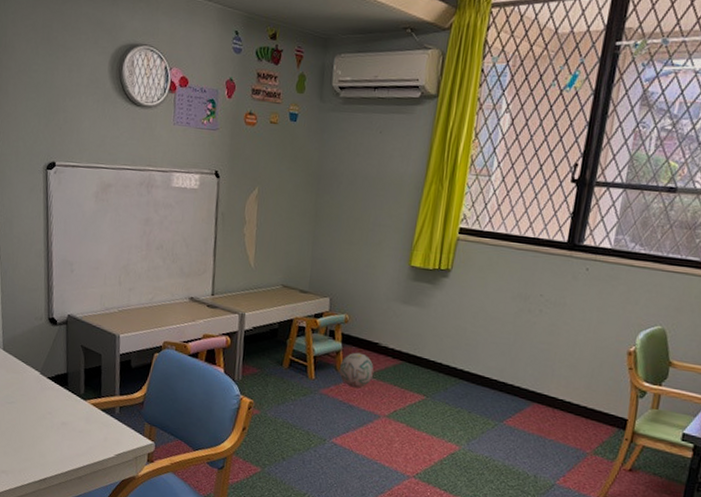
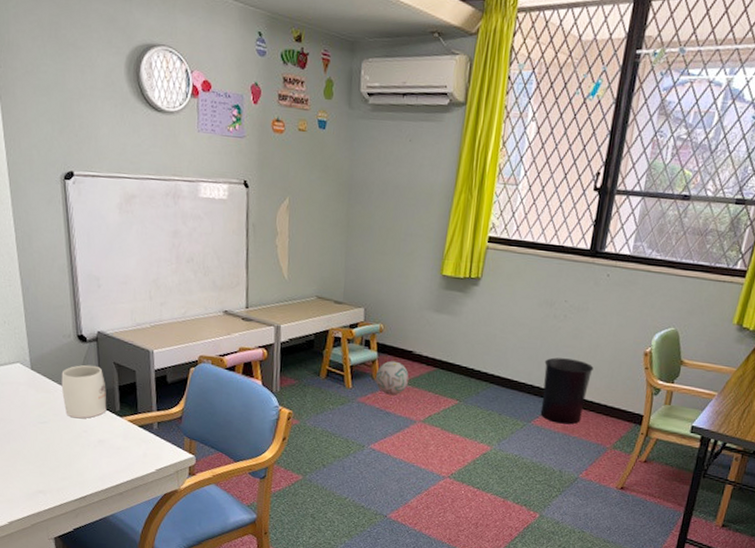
mug: none [30,347,73,401] -> present [61,364,107,419]
waste bin: none [513,354,572,426] -> present [540,357,594,425]

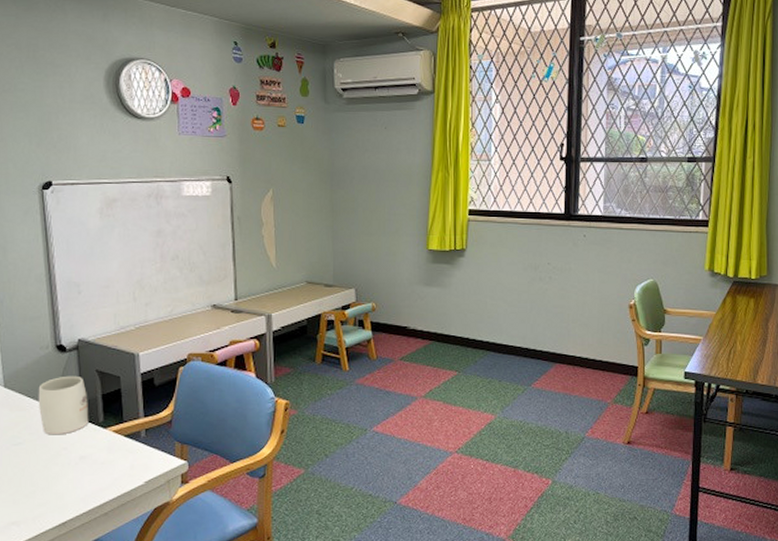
ball: present [375,360,409,396] -> none [371,338,406,373]
waste bin: present [540,357,594,425] -> none [536,319,584,384]

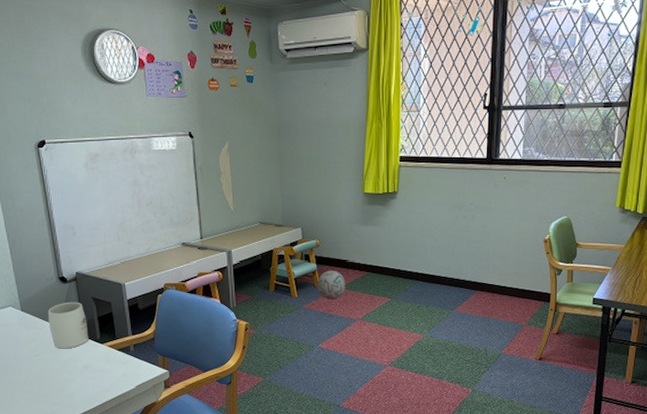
ball: none [371,338,406,373] -> present [316,270,346,300]

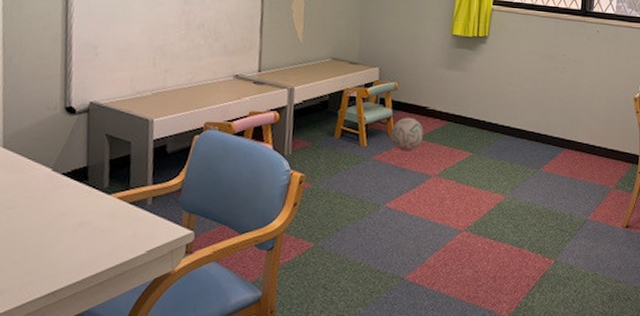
mug: present [48,301,89,349] -> none [38,138,95,200]

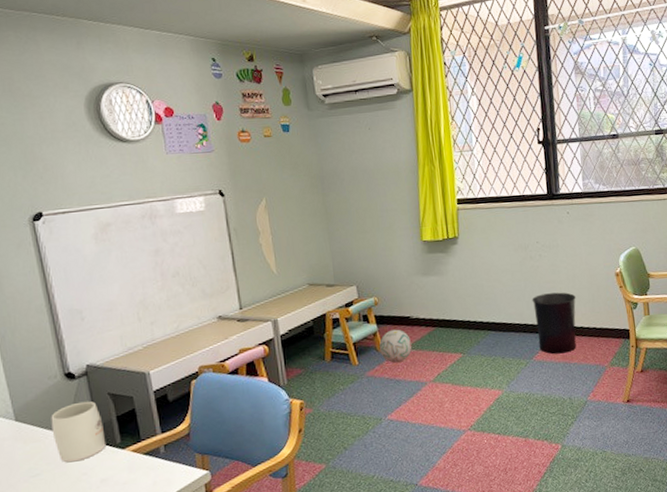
mug: none [38,138,95,200] -> present [51,401,106,463]
waste bin: none [548,106,592,169] -> present [532,292,576,354]

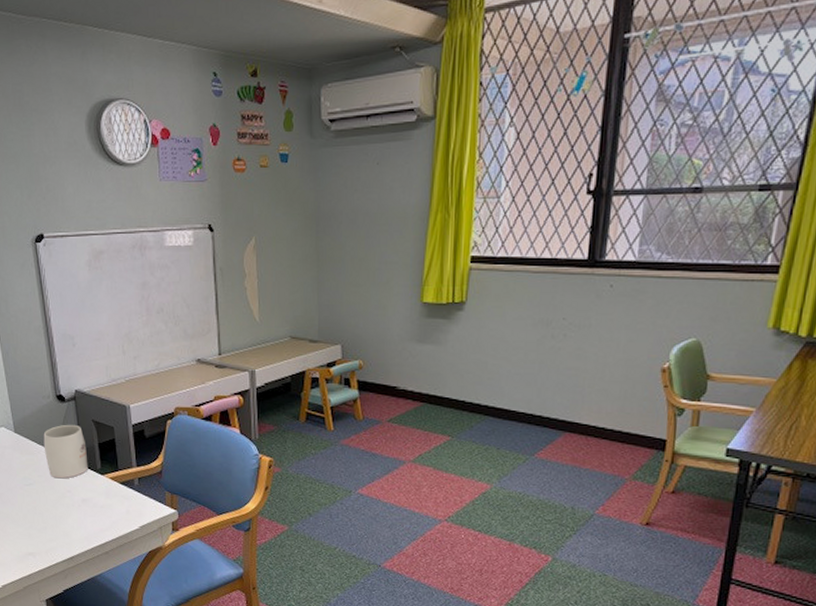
ball: present [379,329,412,363] -> none [357,398,395,435]
waste bin: present [532,292,576,354] -> none [544,382,603,455]

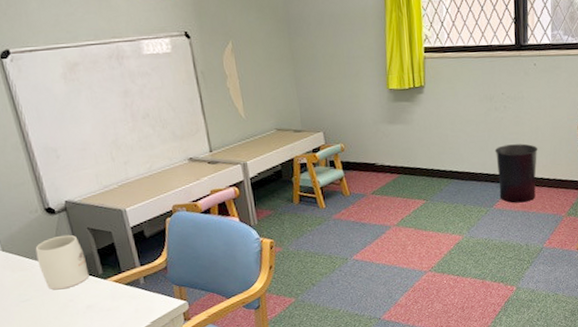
waste bin: none [544,382,603,455] -> present [494,143,538,203]

